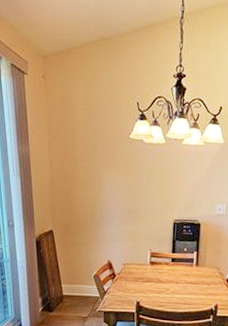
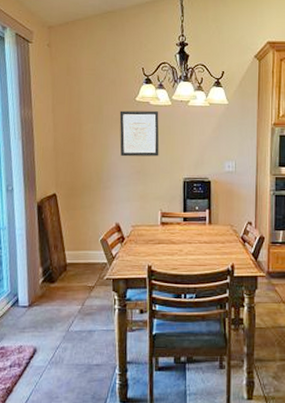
wall art: none [113,148,153,197] -> present [119,110,159,157]

